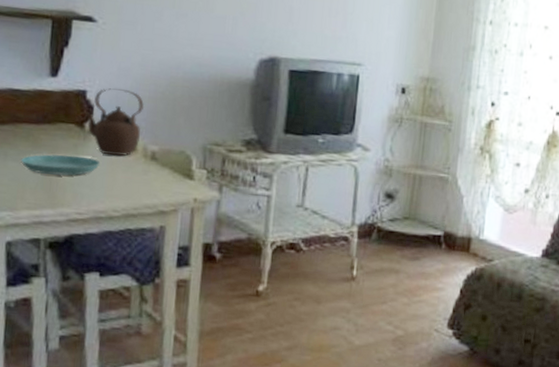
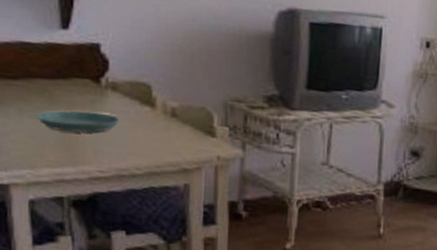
teapot: present [85,88,145,156] -> none [101,41,162,112]

